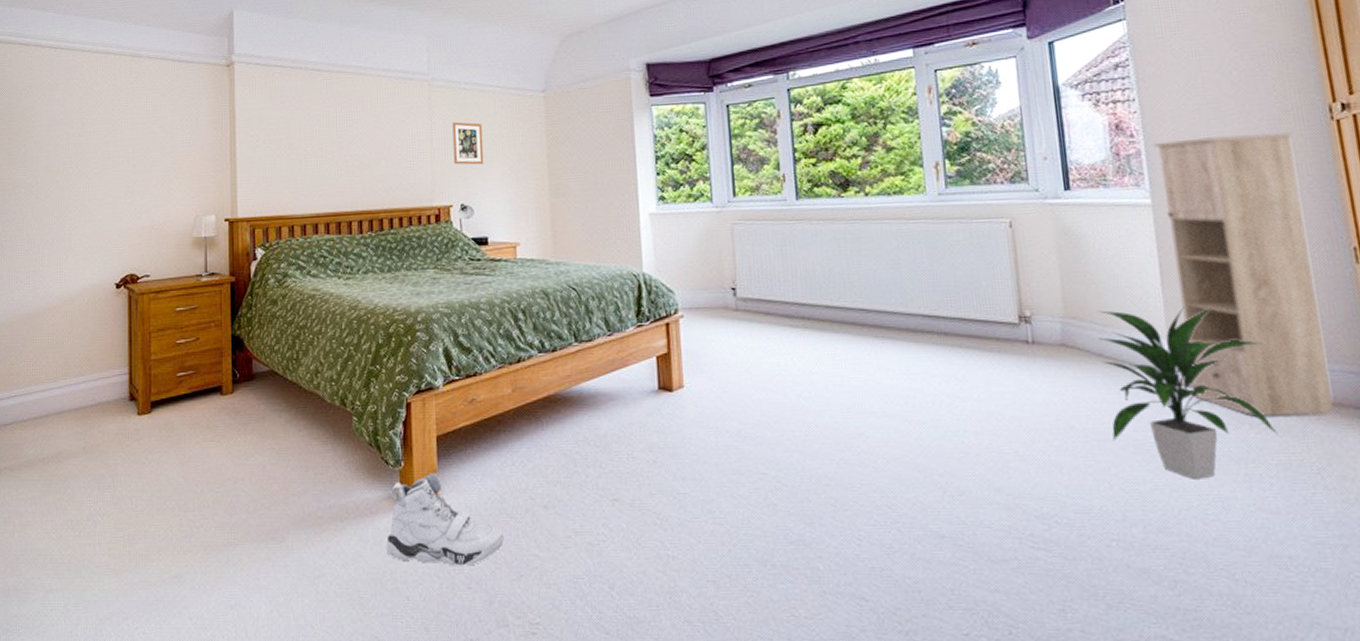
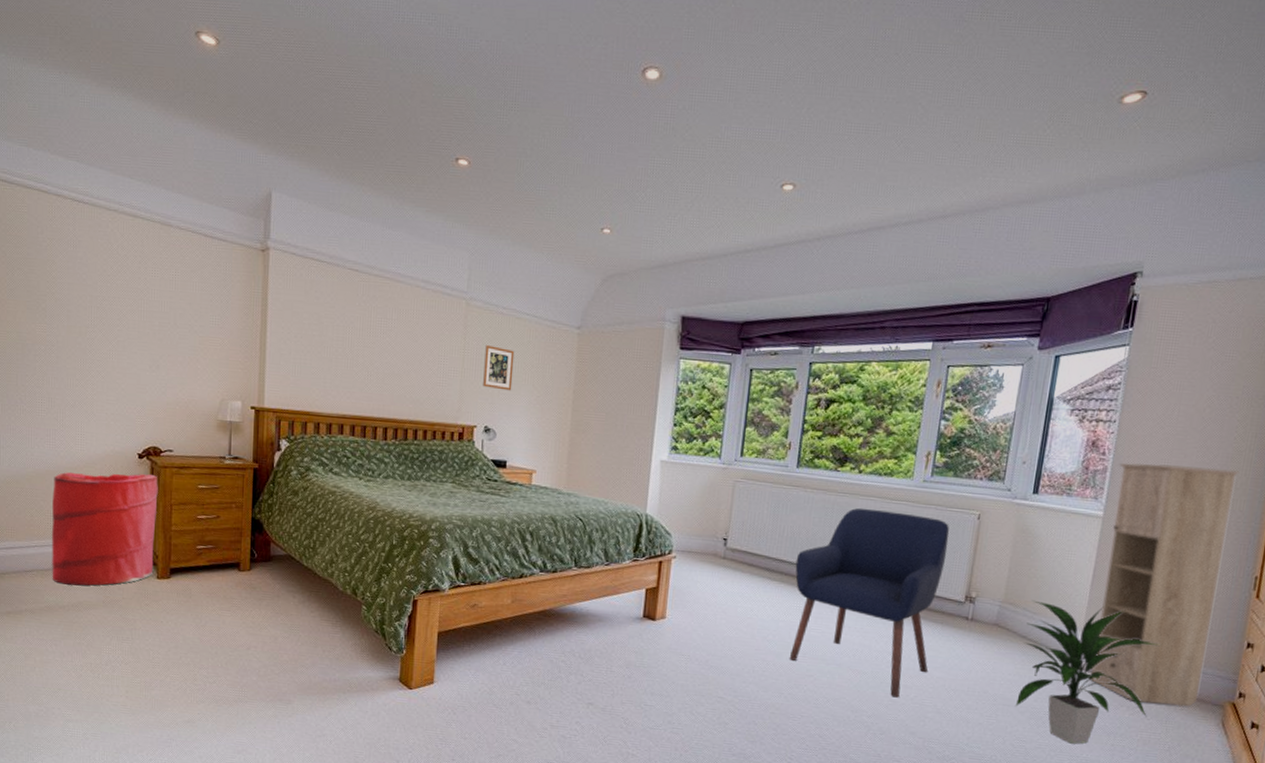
laundry hamper: none [31,303,136,434] -> present [52,472,158,586]
sneaker: present [386,472,504,566] -> none [383,662,488,742]
chair: none [816,232,998,448] -> present [789,507,949,698]

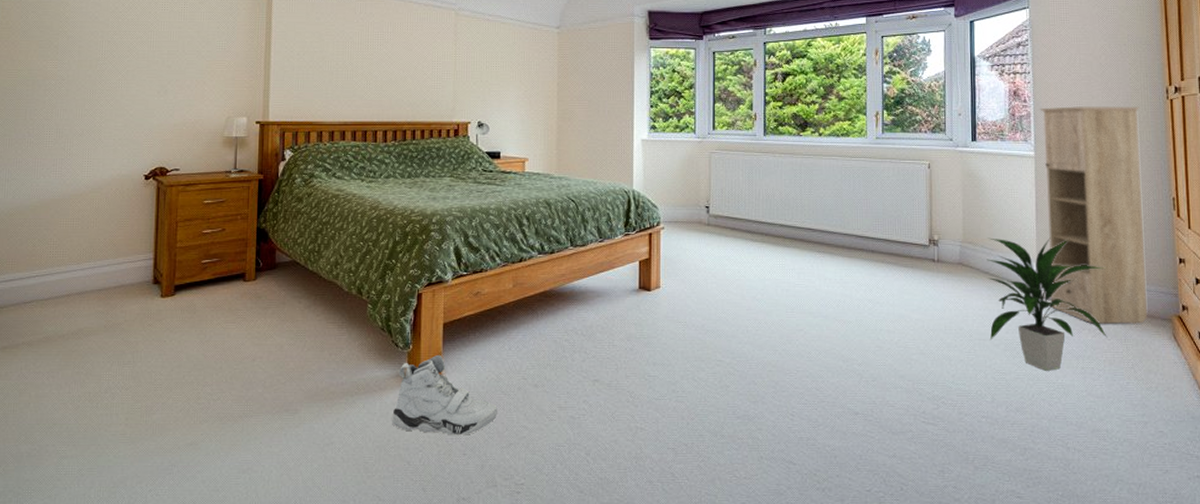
laundry hamper: present [52,472,158,586] -> none [52,193,164,312]
sneaker: none [383,662,488,742] -> present [392,354,497,435]
picture frame: present [483,345,515,391] -> none [474,49,502,88]
chair: present [789,507,949,698] -> none [773,167,907,343]

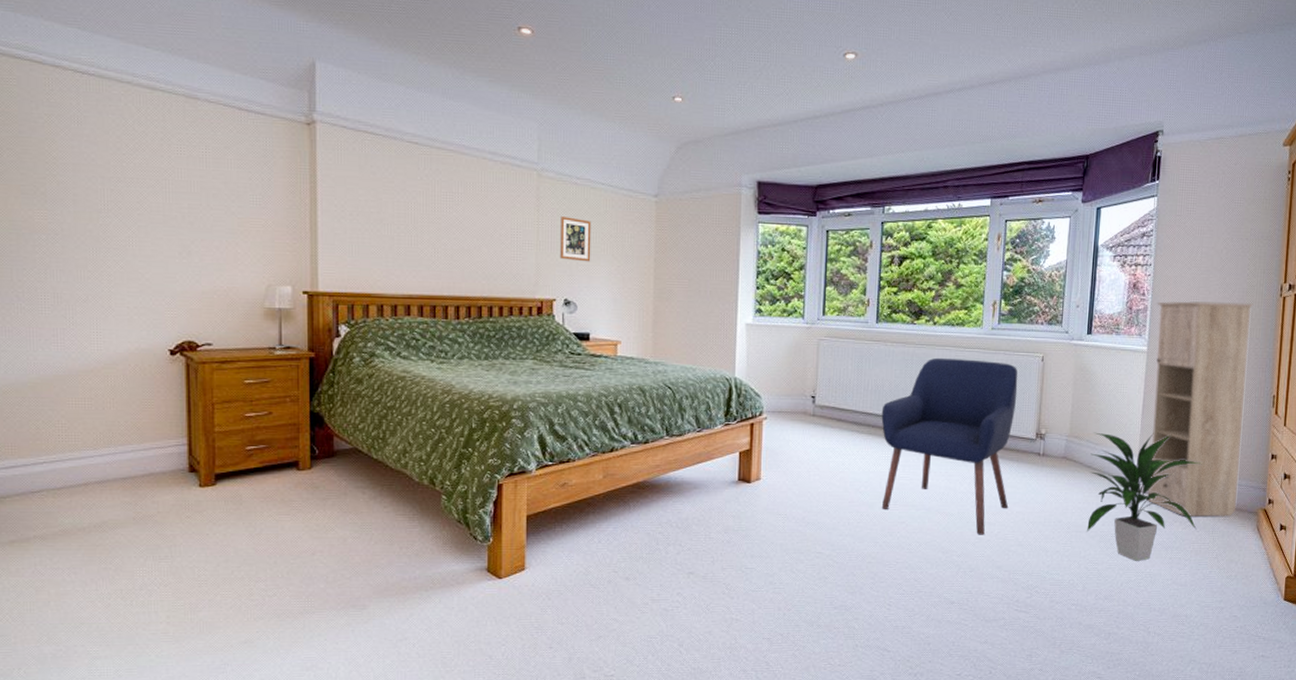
sneaker: present [392,354,497,435] -> none [472,547,586,629]
picture frame: none [474,49,502,88] -> present [560,216,592,262]
chair: none [773,167,907,343] -> present [881,357,1018,535]

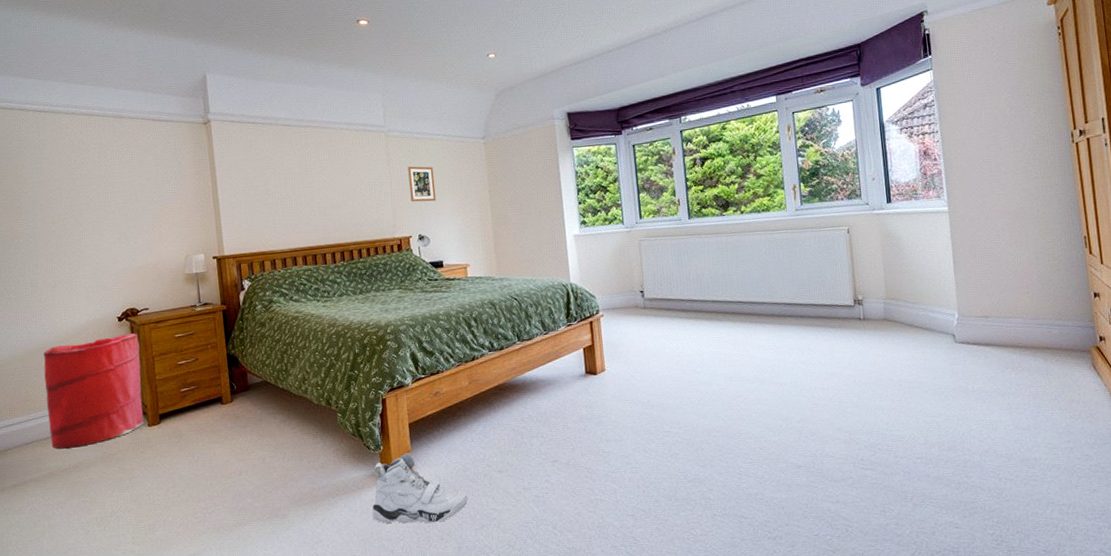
laundry hamper: none [63,371,196,503] -> present [43,333,144,449]
sneaker: none [472,547,586,629] -> present [372,452,468,524]
chair: present [881,357,1018,535] -> none [705,239,839,401]
indoor plant: present [1087,432,1204,561] -> none [909,286,1030,410]
storage cabinet: present [1147,301,1254,518] -> none [950,153,1068,363]

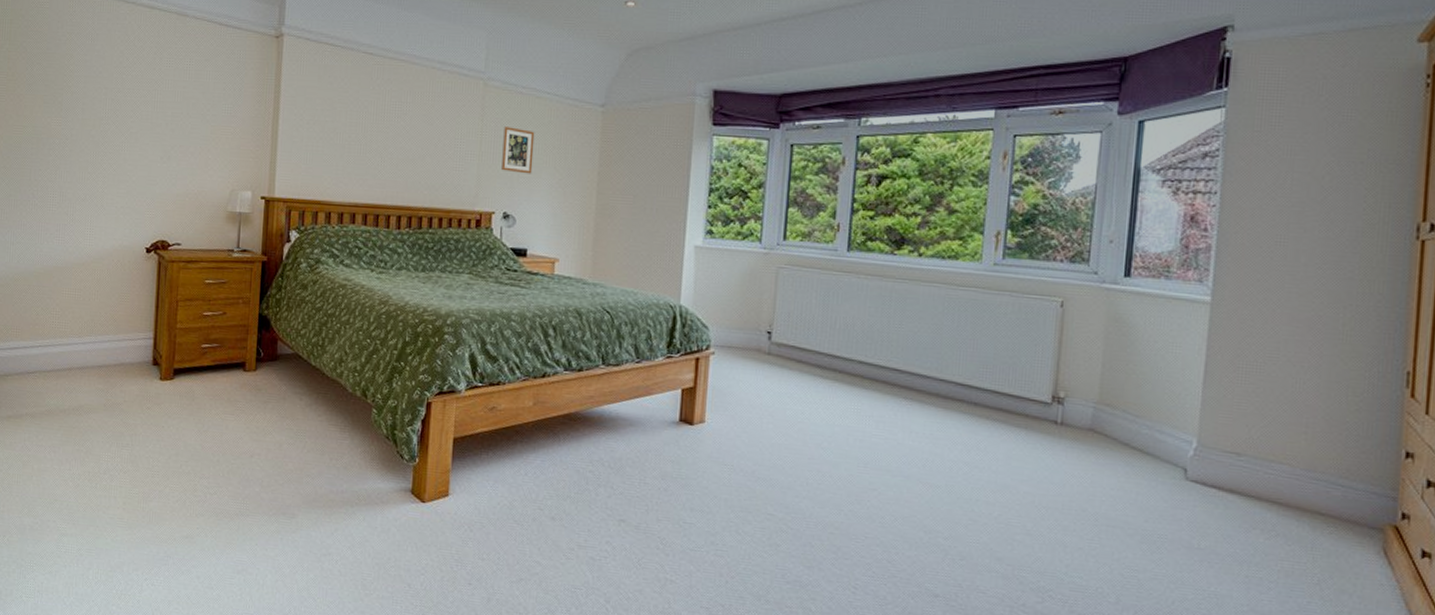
laundry hamper: present [43,333,144,449] -> none [54,268,165,388]
sneaker: present [372,452,468,524] -> none [393,471,509,563]

